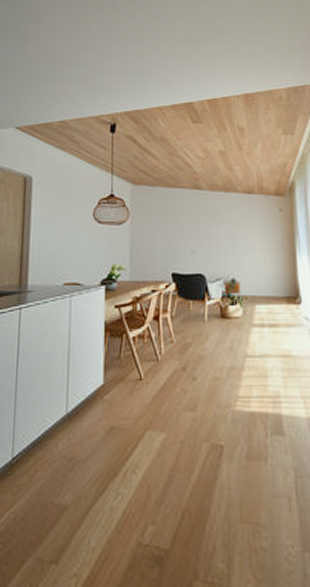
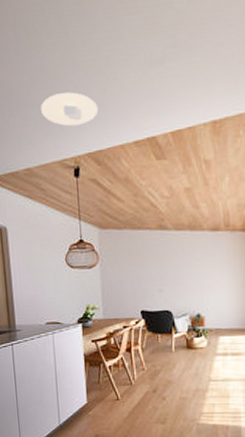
recessed light: none [82,57,139,87] -> present [41,92,99,127]

